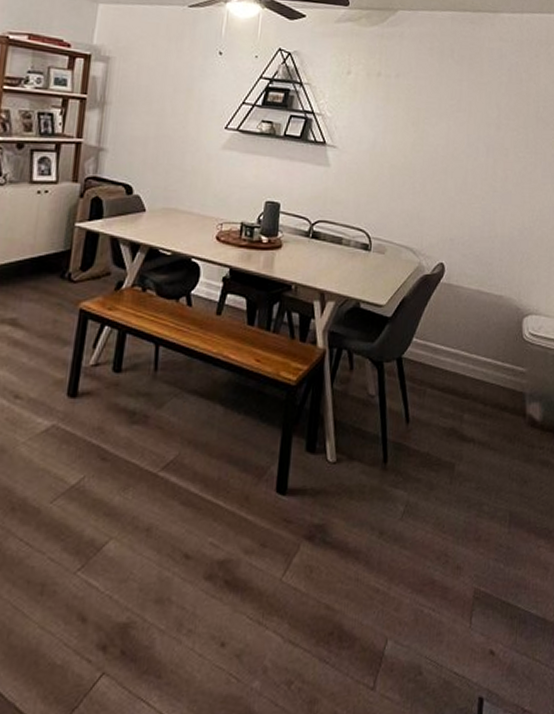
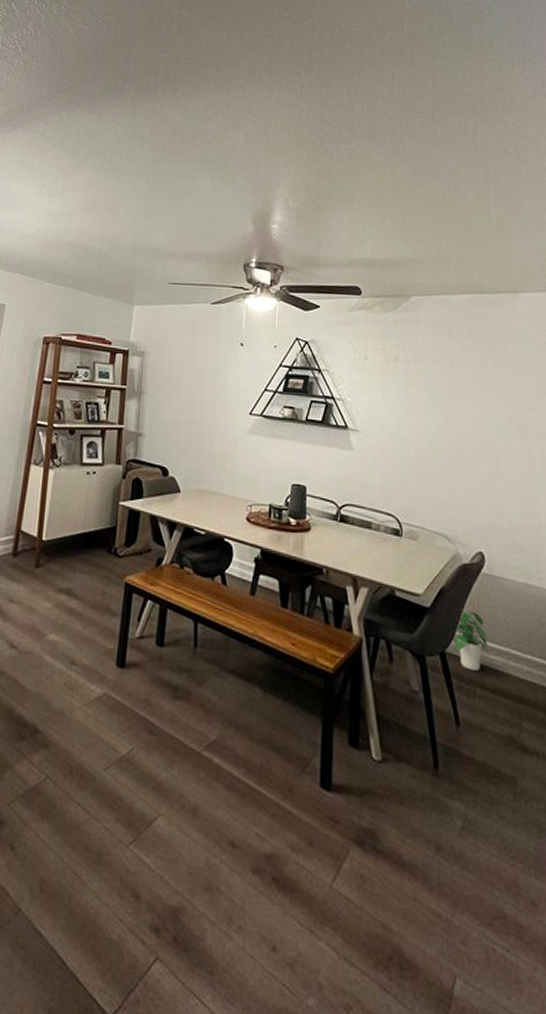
potted plant: none [410,316,441,372] -> present [454,608,489,671]

